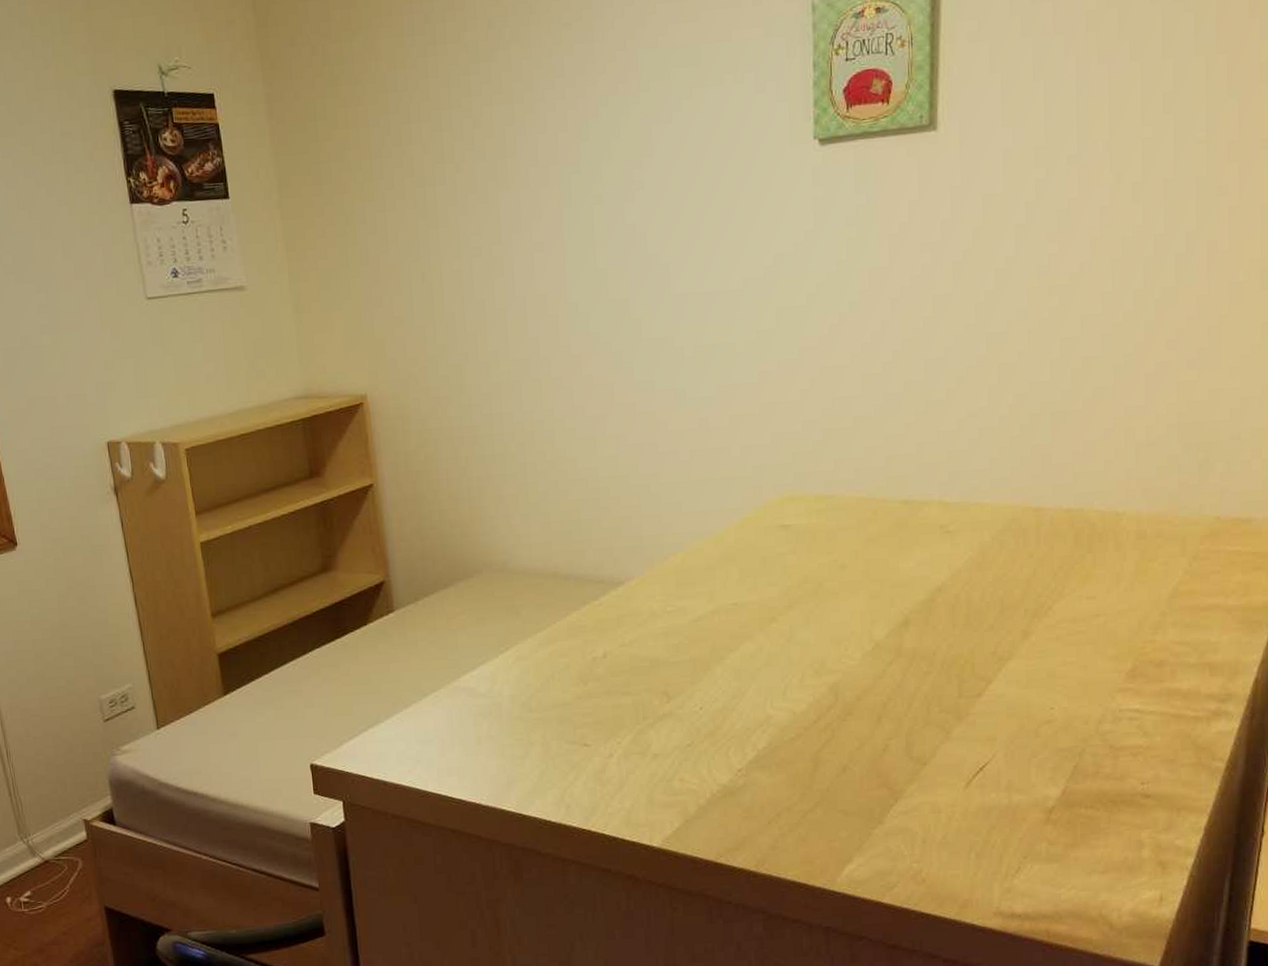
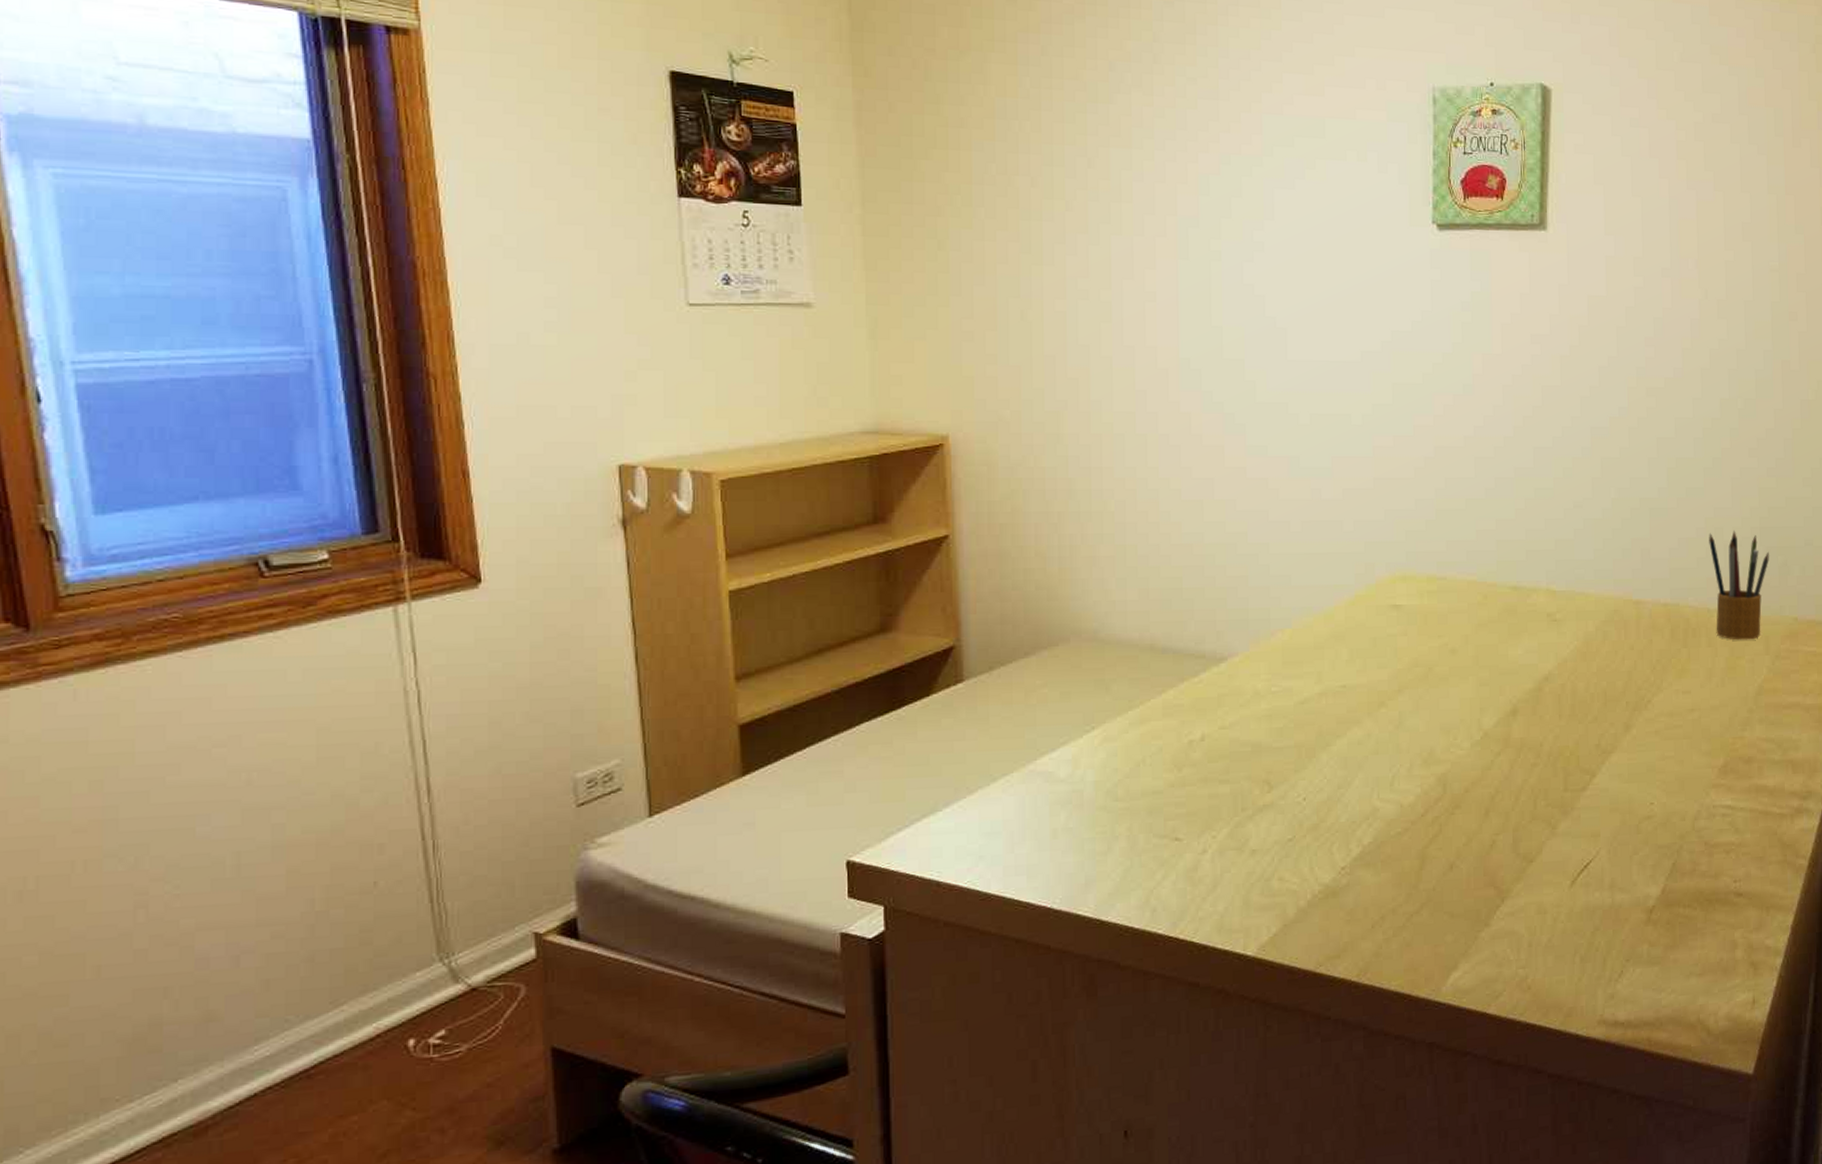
pencil box: none [1118,429,1188,543] -> present [1709,531,1769,640]

